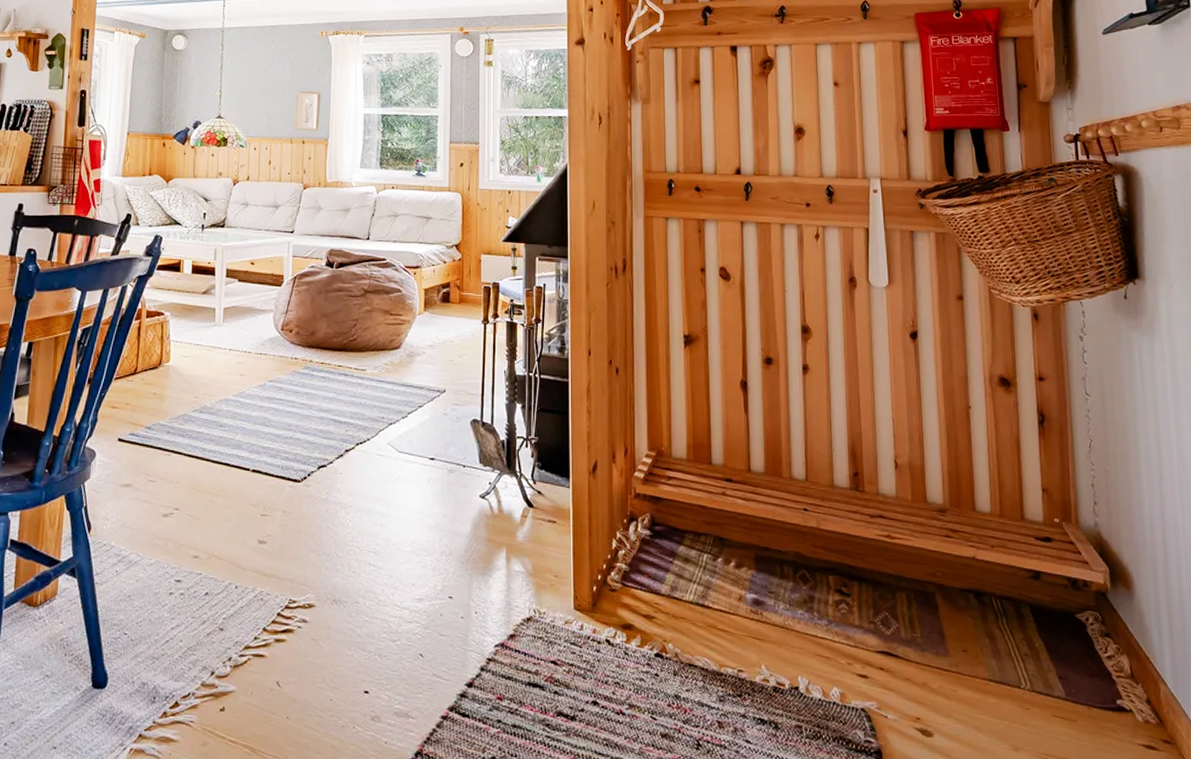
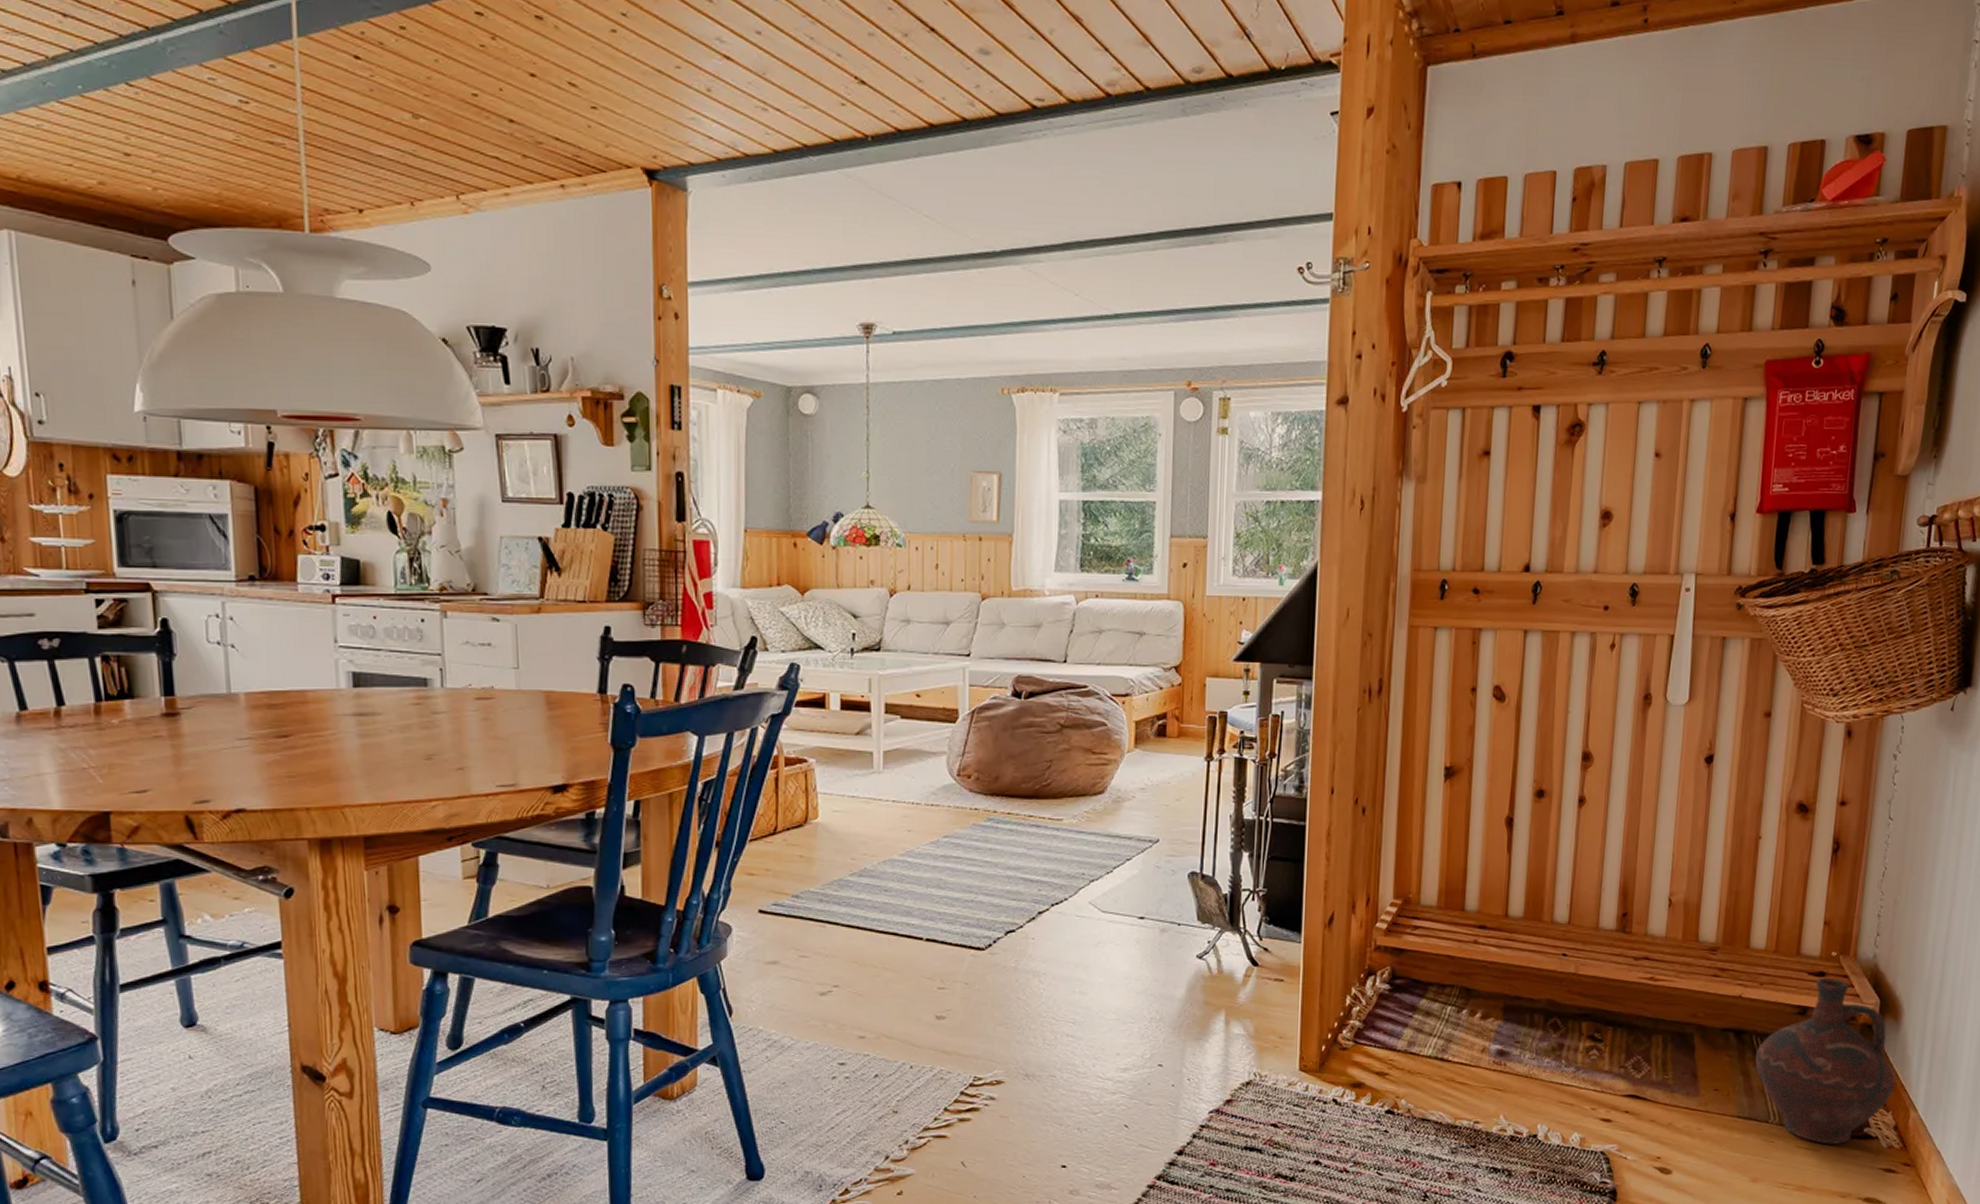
ceramic jug: none [997,543,1139,717] -> present [1754,977,1896,1145]

